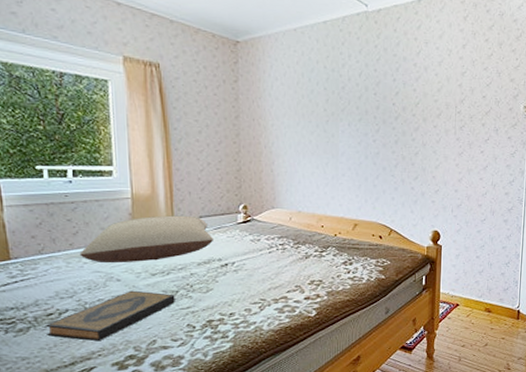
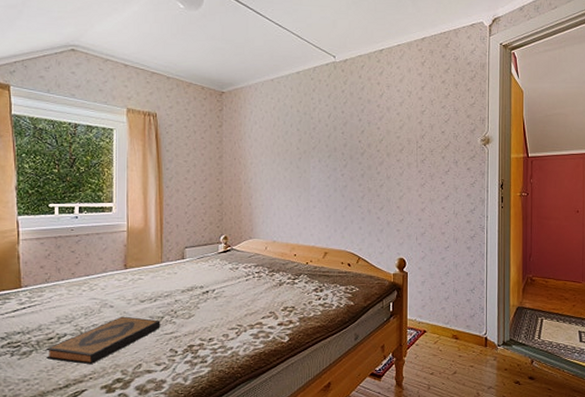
pillow: present [79,215,214,264] -> none [80,246,197,291]

